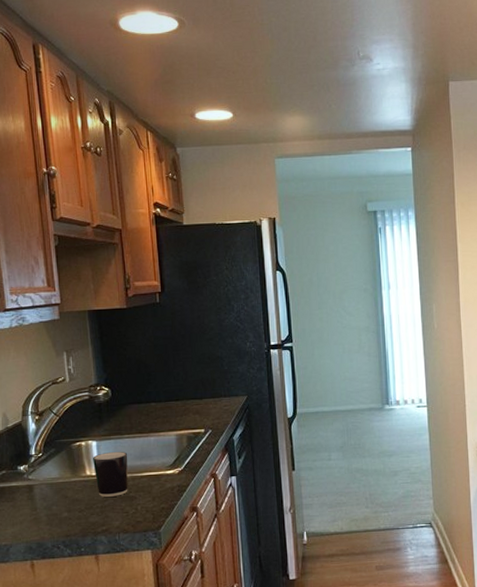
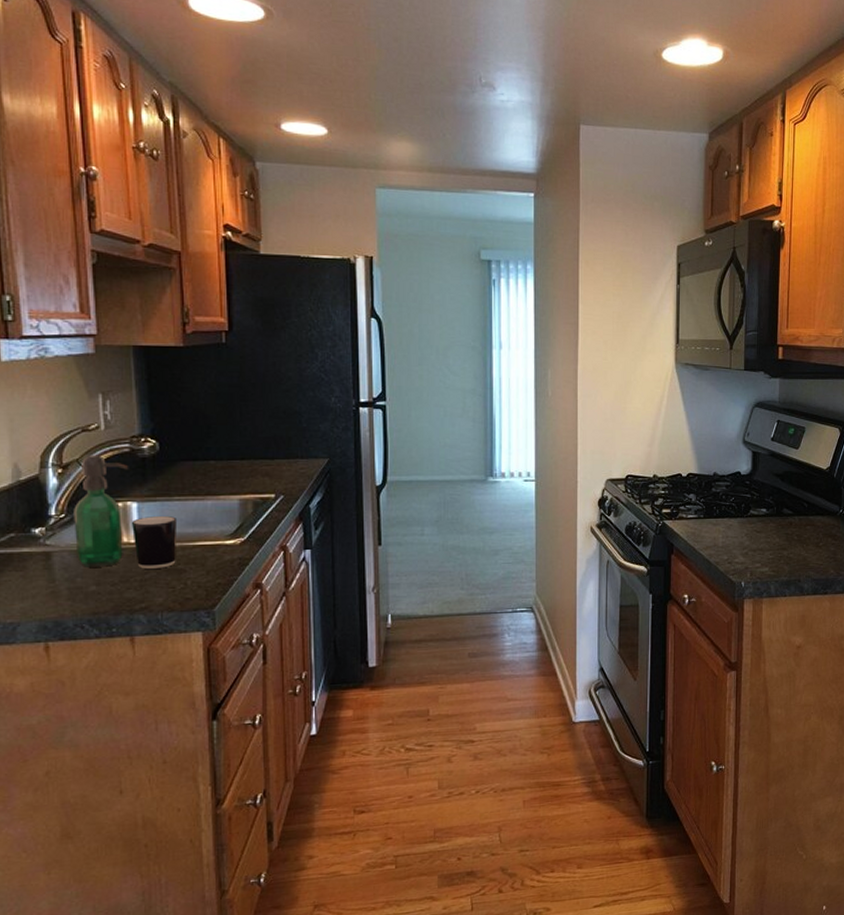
soap dispenser: none [48,402,88,497] -> present [74,454,128,567]

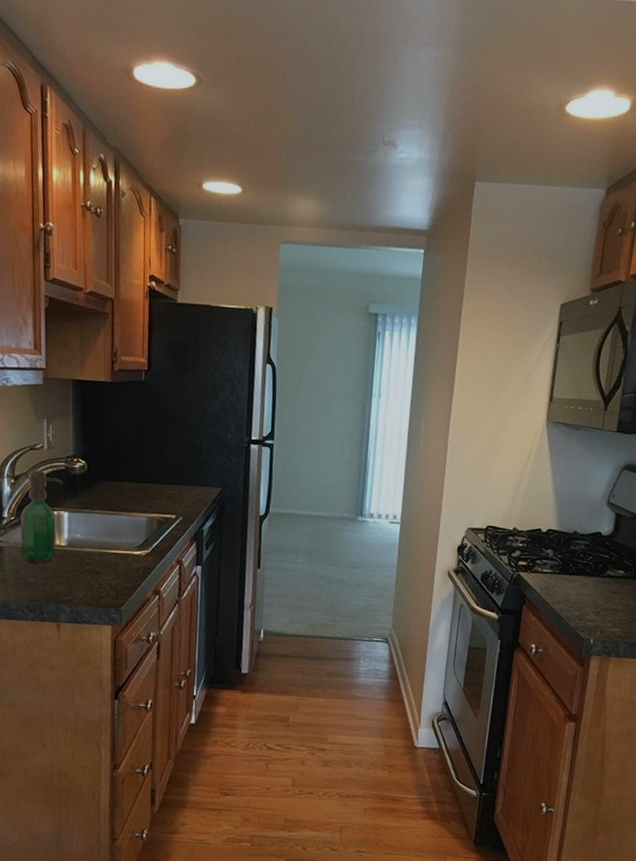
mug: present [131,515,178,569] -> none [62,525,98,569]

